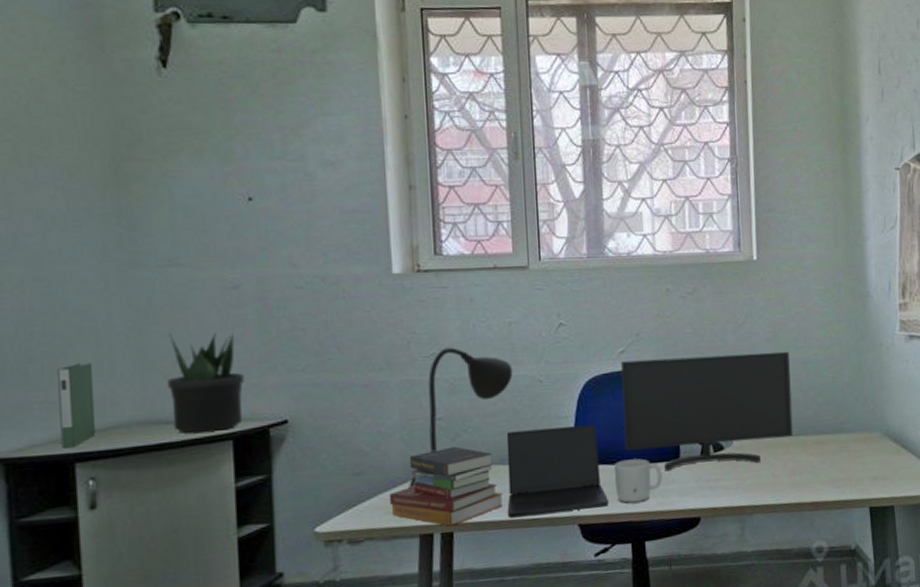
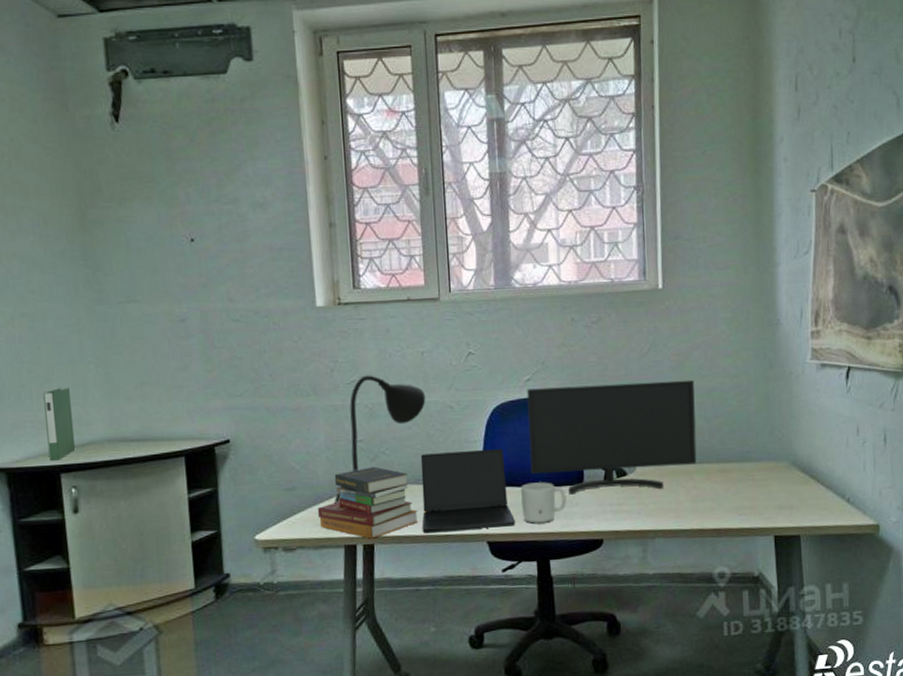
planter: present [167,332,245,434] -> none [129,361,193,451]

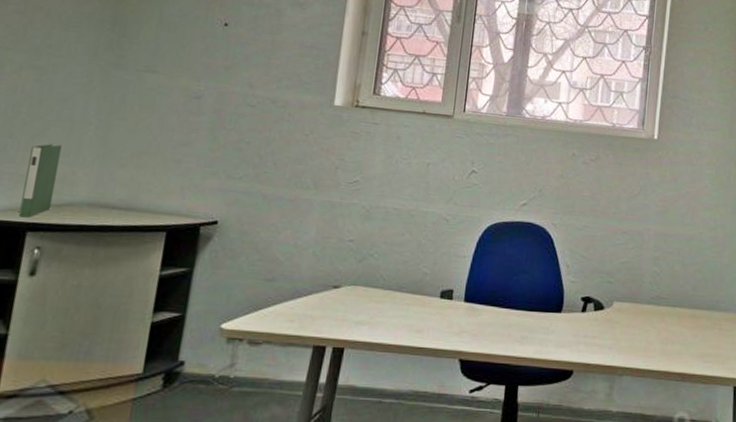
books: present [317,466,419,539] -> none [292,268,396,342]
desk lamp: present [334,375,426,504] -> none [312,177,424,301]
laptop: present [420,448,515,534] -> none [396,262,490,346]
mug: present [521,482,567,524] -> none [498,305,544,347]
computer monitor: present [526,379,697,495] -> none [513,213,676,327]

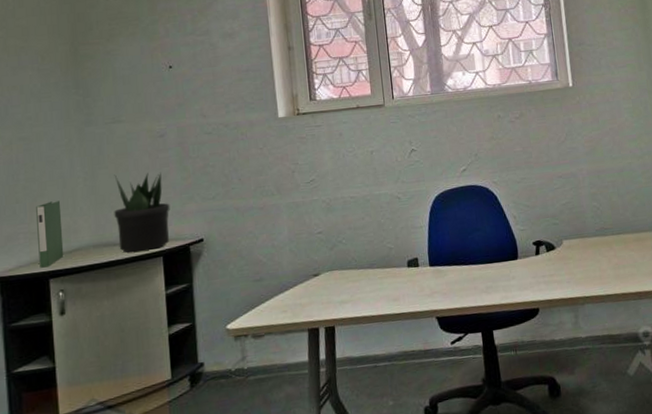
planter: none [118,129,189,223] -> present [114,172,170,253]

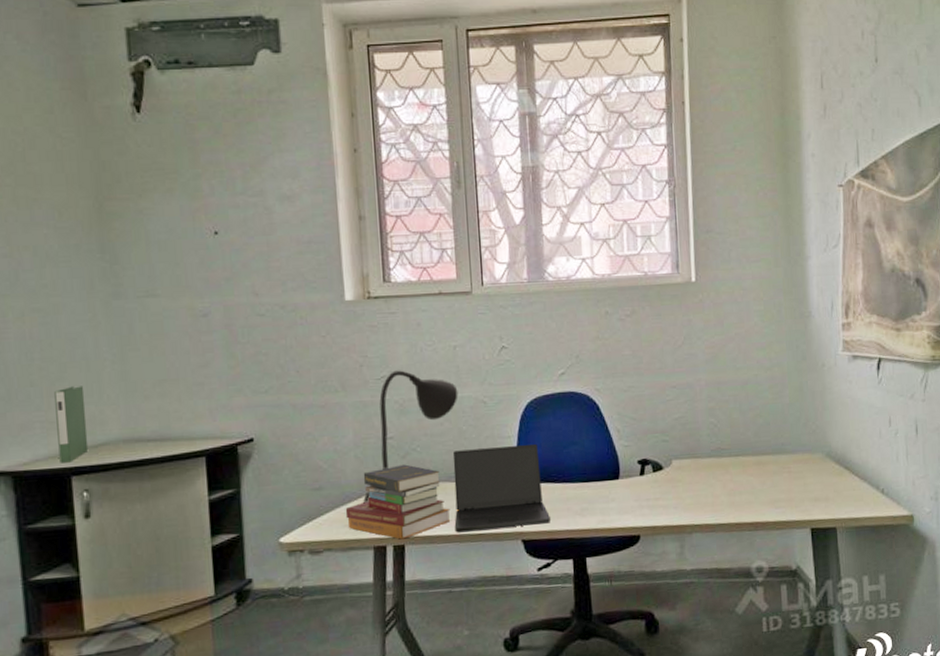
planter: present [114,172,170,253] -> none [147,357,215,451]
books: none [282,255,374,322] -> present [345,464,451,540]
desk lamp: none [298,174,376,291] -> present [363,370,458,504]
laptop: none [373,231,460,313] -> present [452,443,550,533]

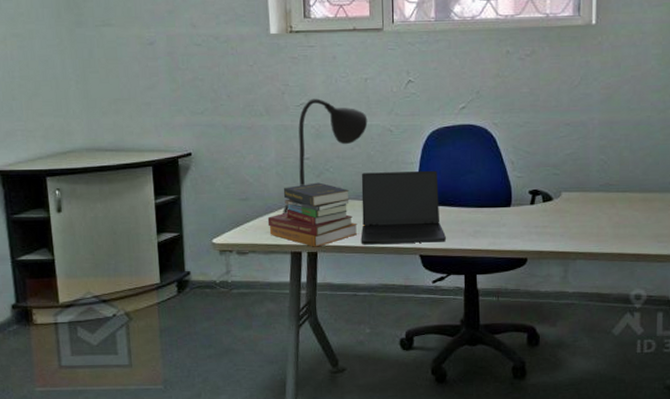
binder: present [54,386,89,463] -> none [31,101,59,166]

